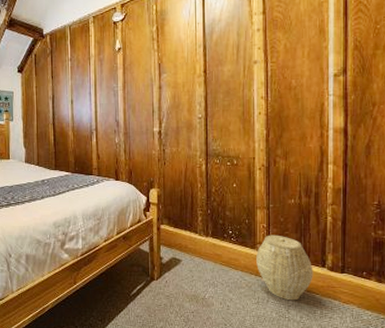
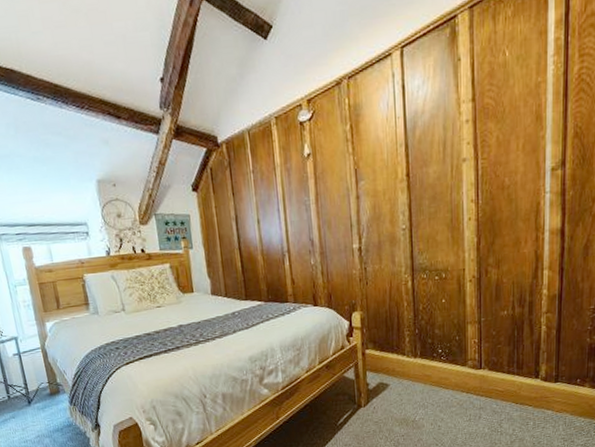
woven basket: present [256,235,313,301] -> none [468,349,526,415]

